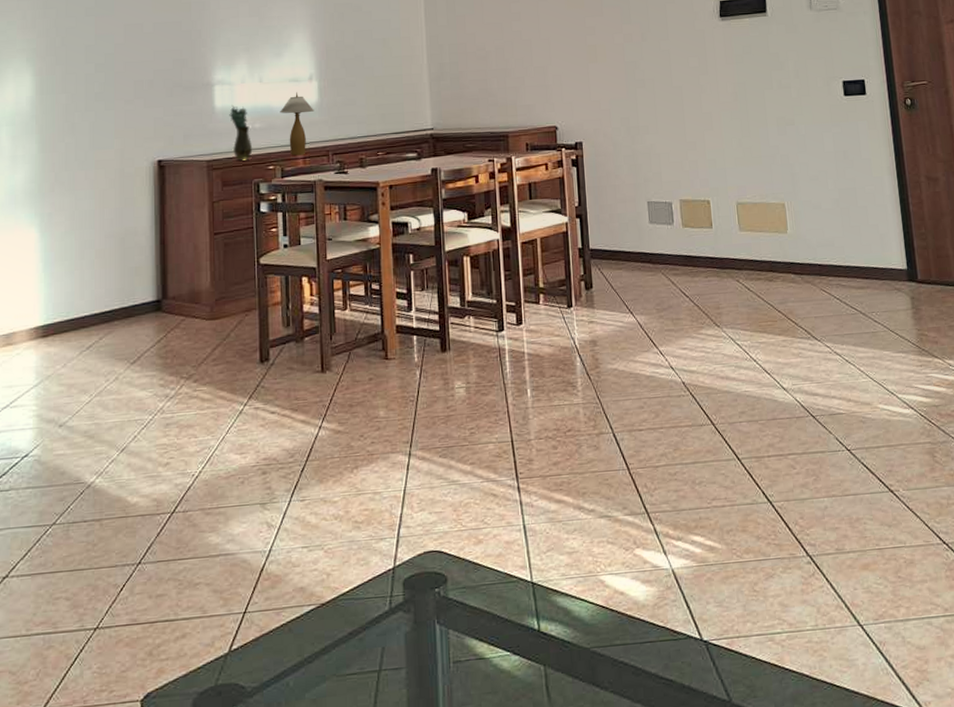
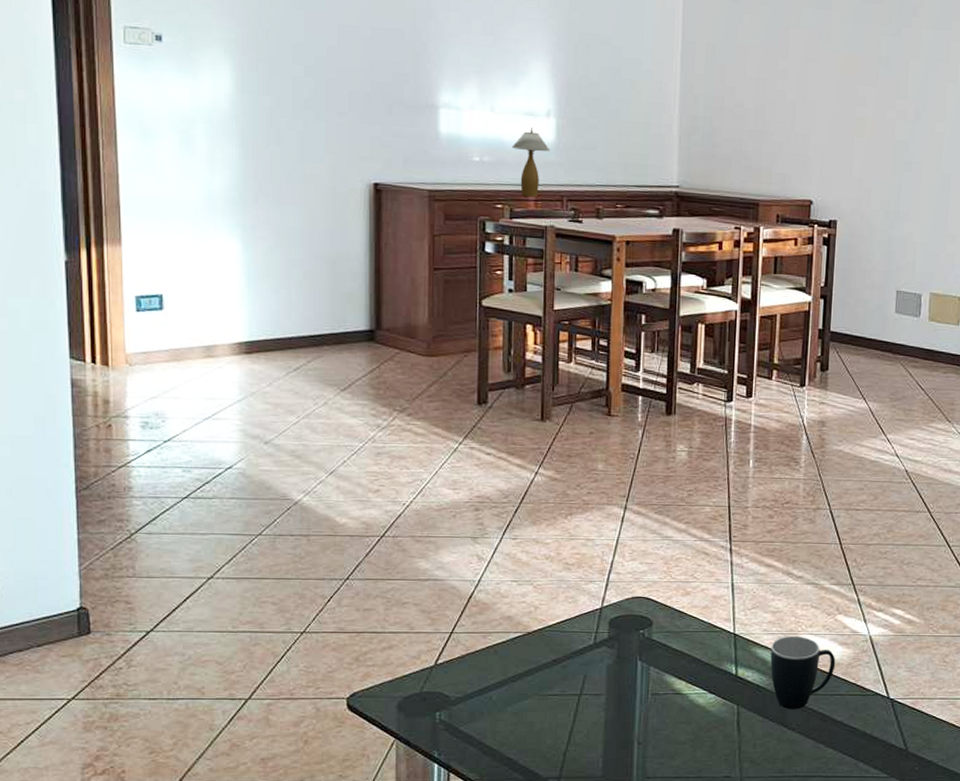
vase: present [229,106,253,161] -> none [455,133,480,195]
mug: none [571,577,641,666] -> present [770,636,836,710]

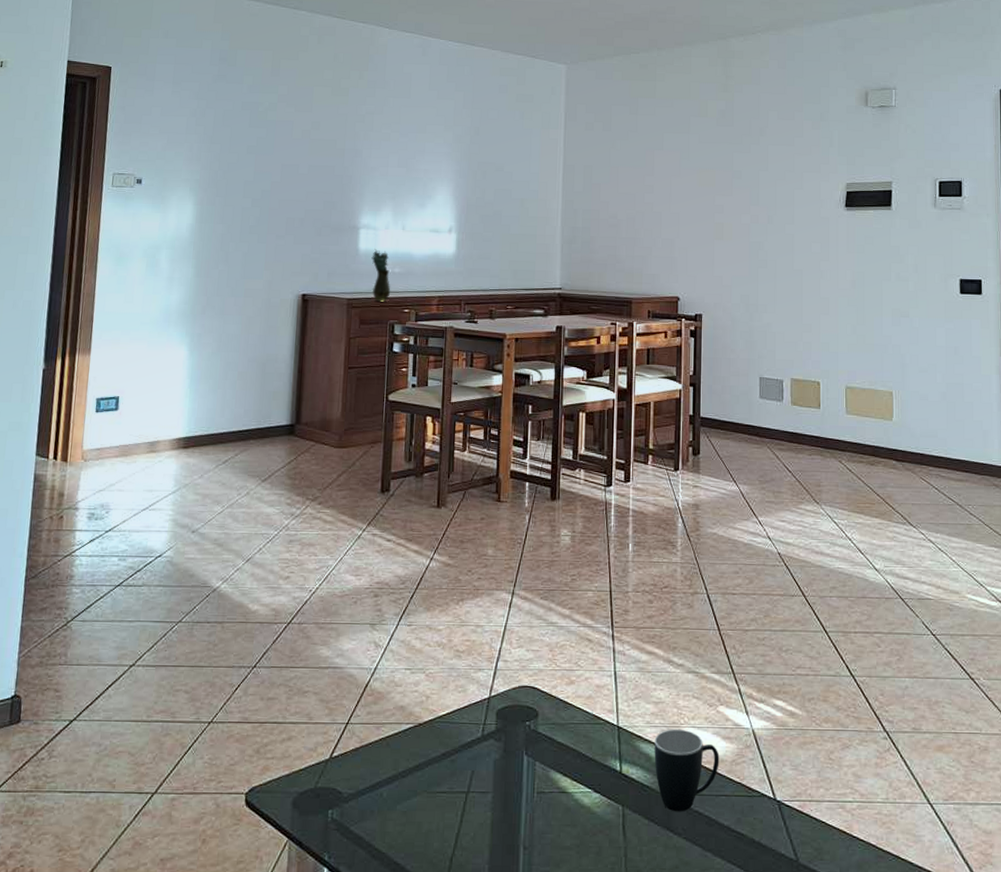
vase: none [455,133,480,195] -> present [371,249,391,302]
table lamp: present [512,128,550,197] -> none [419,242,451,302]

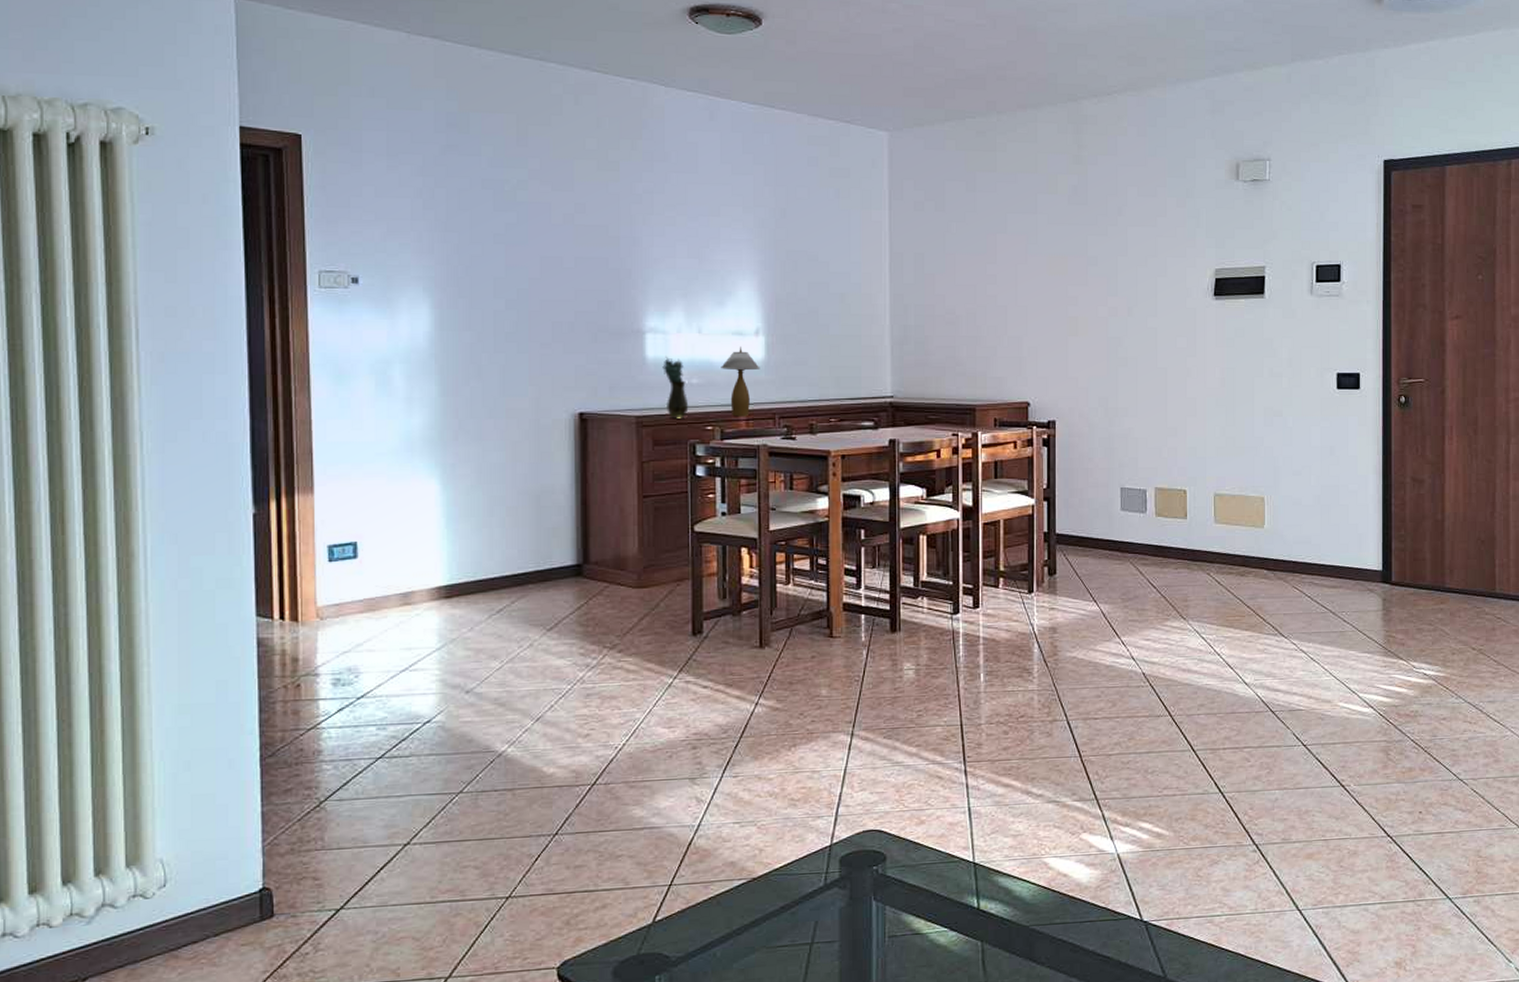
table lamp: none [419,242,451,302] -> present [721,347,760,417]
mug: present [654,729,720,812] -> none [1014,860,1083,943]

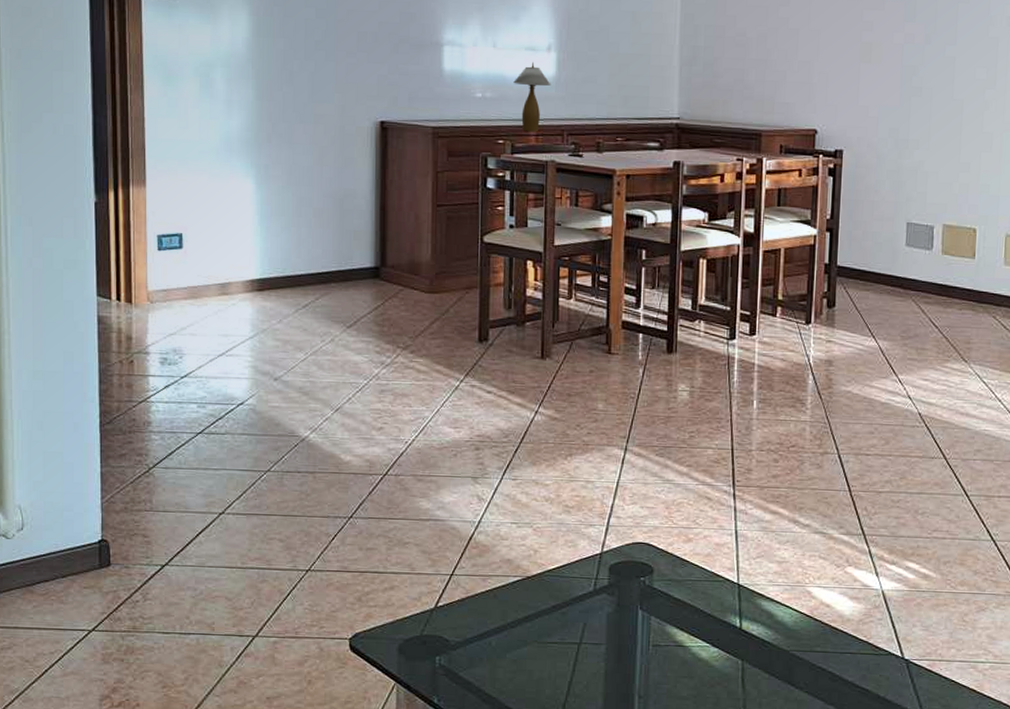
vase: present [662,357,689,418] -> none [458,70,482,131]

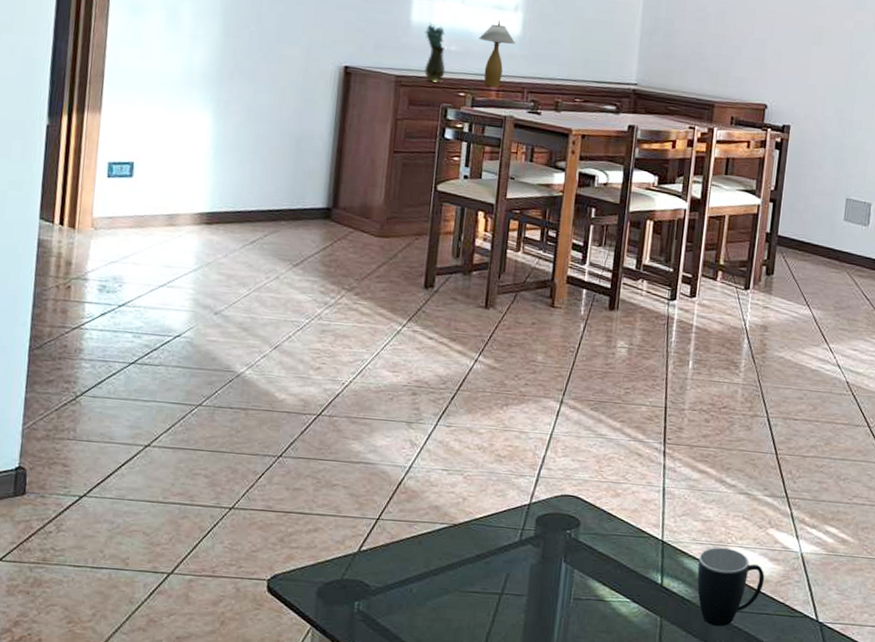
vase: none [458,70,482,131] -> present [424,23,446,83]
mug: none [776,588,846,668] -> present [697,547,765,627]

